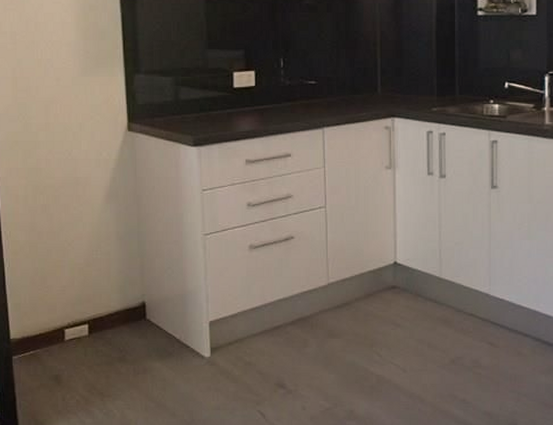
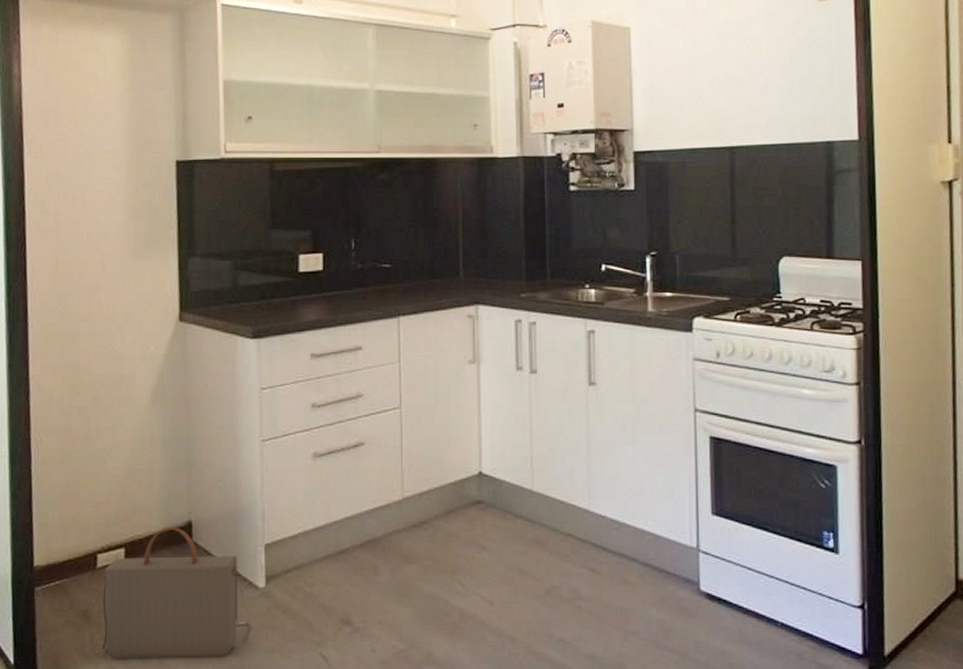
shopping bag: none [71,306,200,415] -> present [102,526,252,659]

